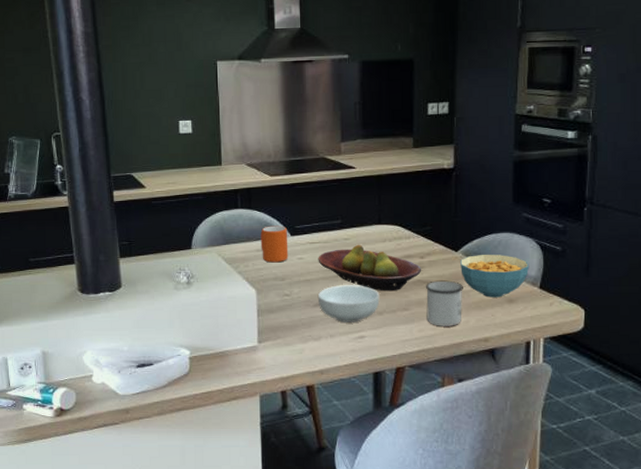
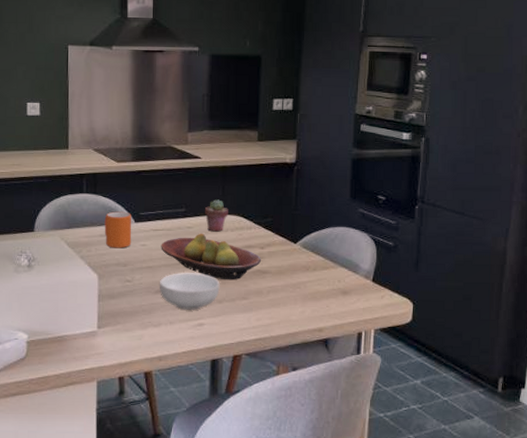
potted succulent: none [361,209,386,243] -> present [204,199,228,232]
mug: present [426,280,463,328] -> none [264,271,301,317]
cereal bowl: present [460,254,529,298] -> none [298,246,363,289]

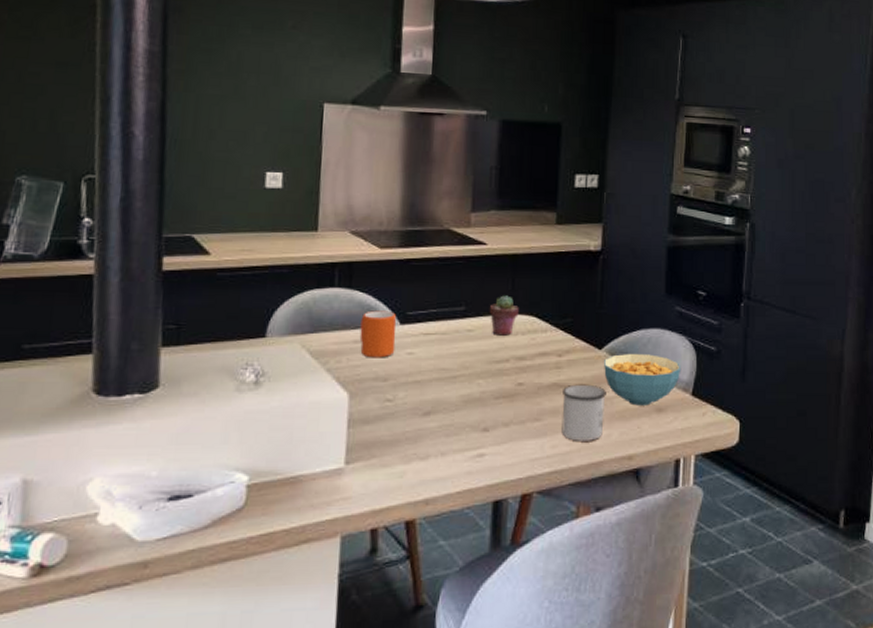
cereal bowl: present [159,273,220,310] -> none [428,388,507,436]
fruit bowl: present [161,233,262,281] -> none [432,337,559,397]
mug: none [264,271,301,317] -> present [561,384,606,443]
cereal bowl: none [298,246,363,289] -> present [604,353,680,406]

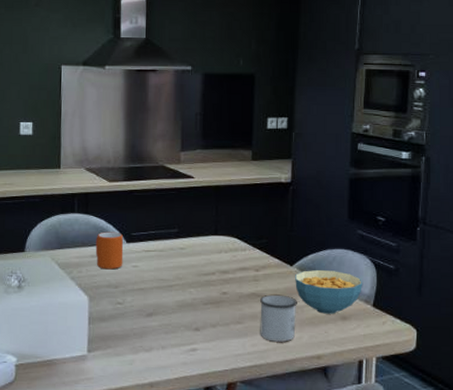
potted succulent: present [489,295,519,336] -> none [197,220,222,253]

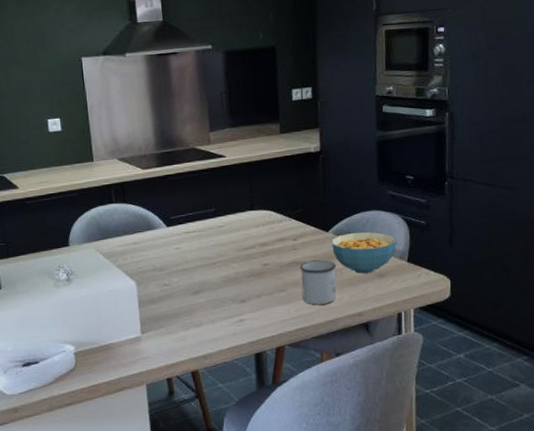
mug: present [95,231,124,270] -> none [136,217,166,255]

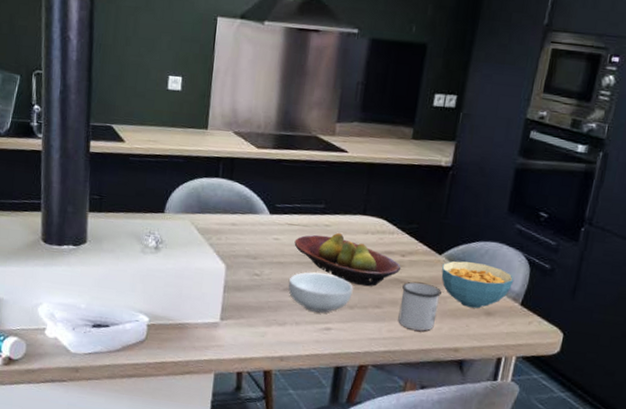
fruit bowl: none [194,230,296,275] -> present [294,232,402,287]
cereal bowl: none [196,270,257,308] -> present [288,272,353,313]

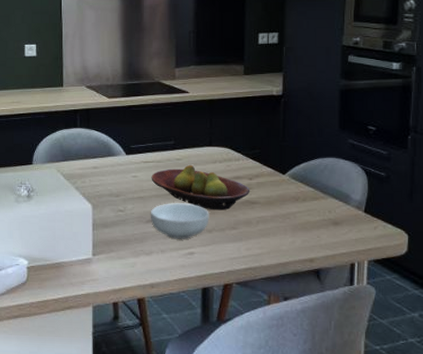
mug: present [398,281,442,331] -> none [254,201,290,247]
cereal bowl: present [441,260,513,309] -> none [288,177,354,220]

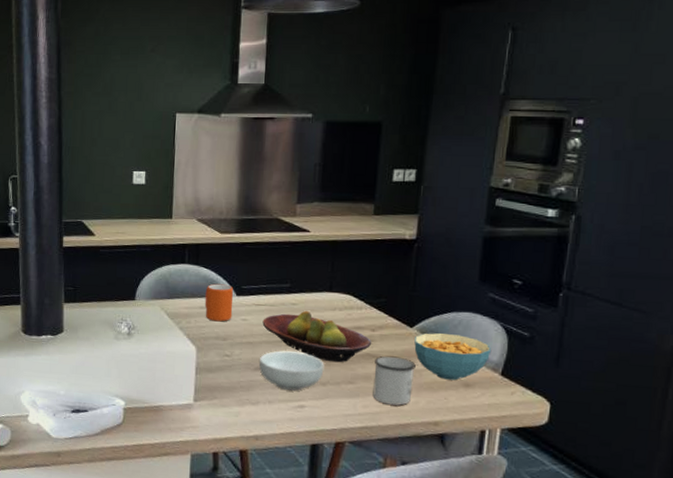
mug: none [97,145,124,180] -> present [204,283,233,322]
mug: none [254,201,290,247] -> present [372,356,416,406]
cereal bowl: none [288,177,354,220] -> present [414,332,491,380]

